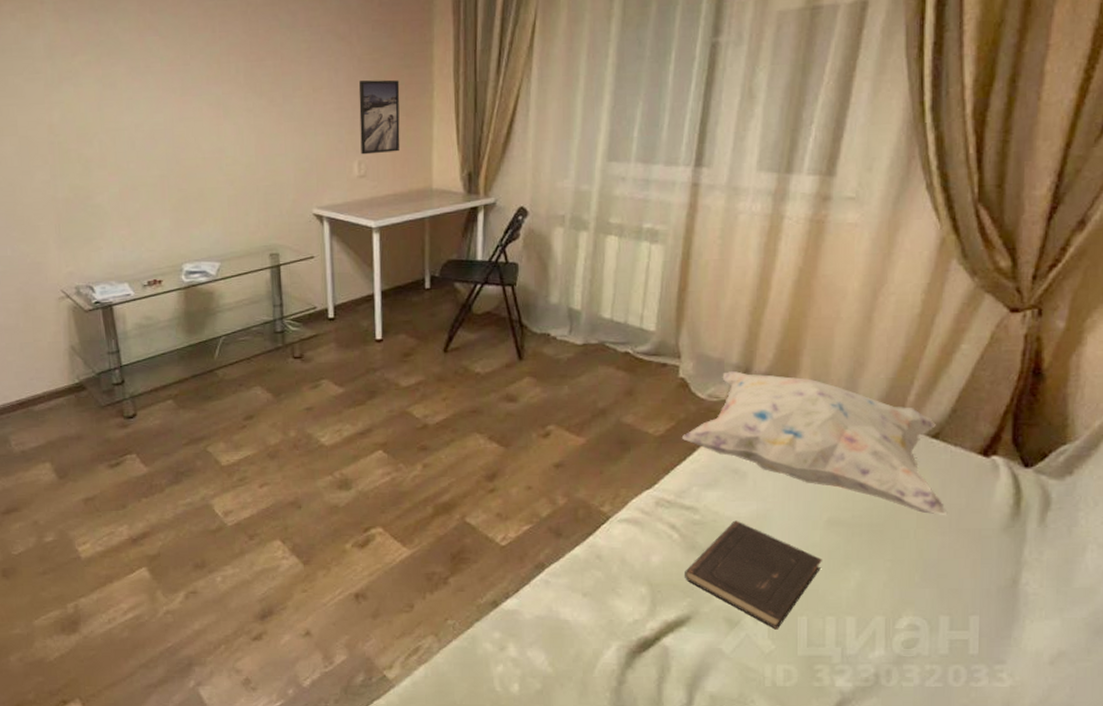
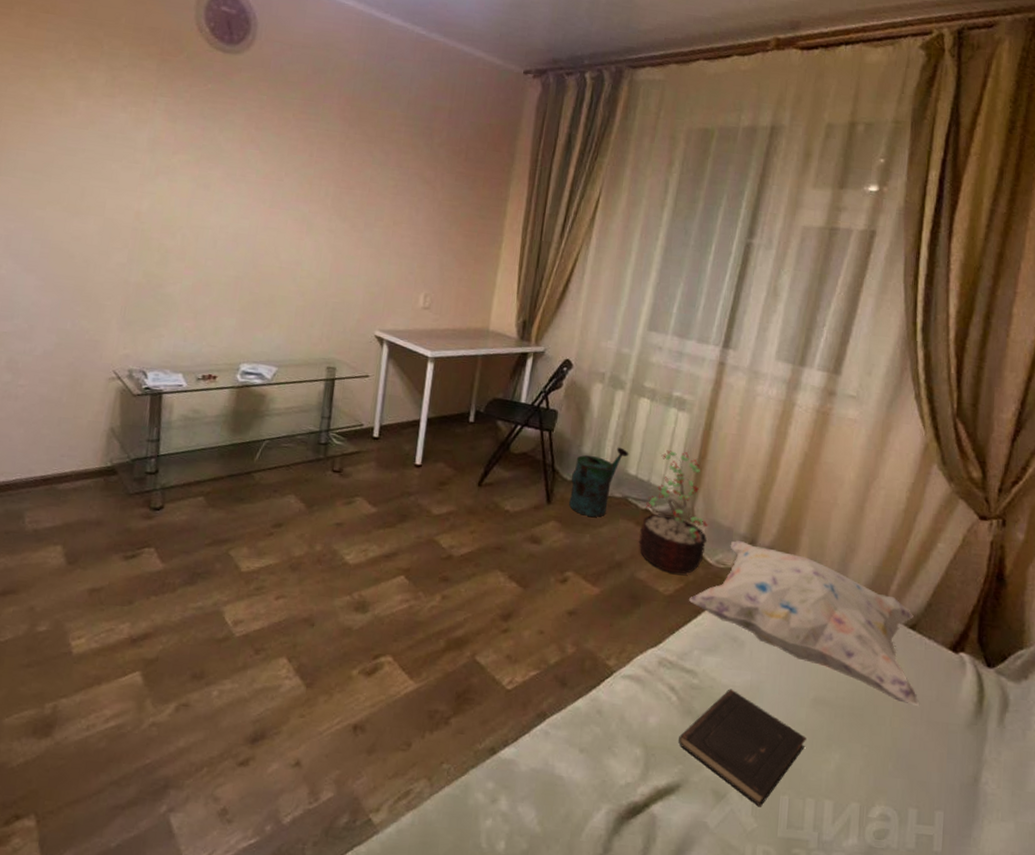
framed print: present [358,79,400,155] -> none [428,221,473,291]
watering can: none [541,292,601,367] -> present [568,447,629,517]
decorative plant: none [621,286,697,413] -> present [638,450,709,574]

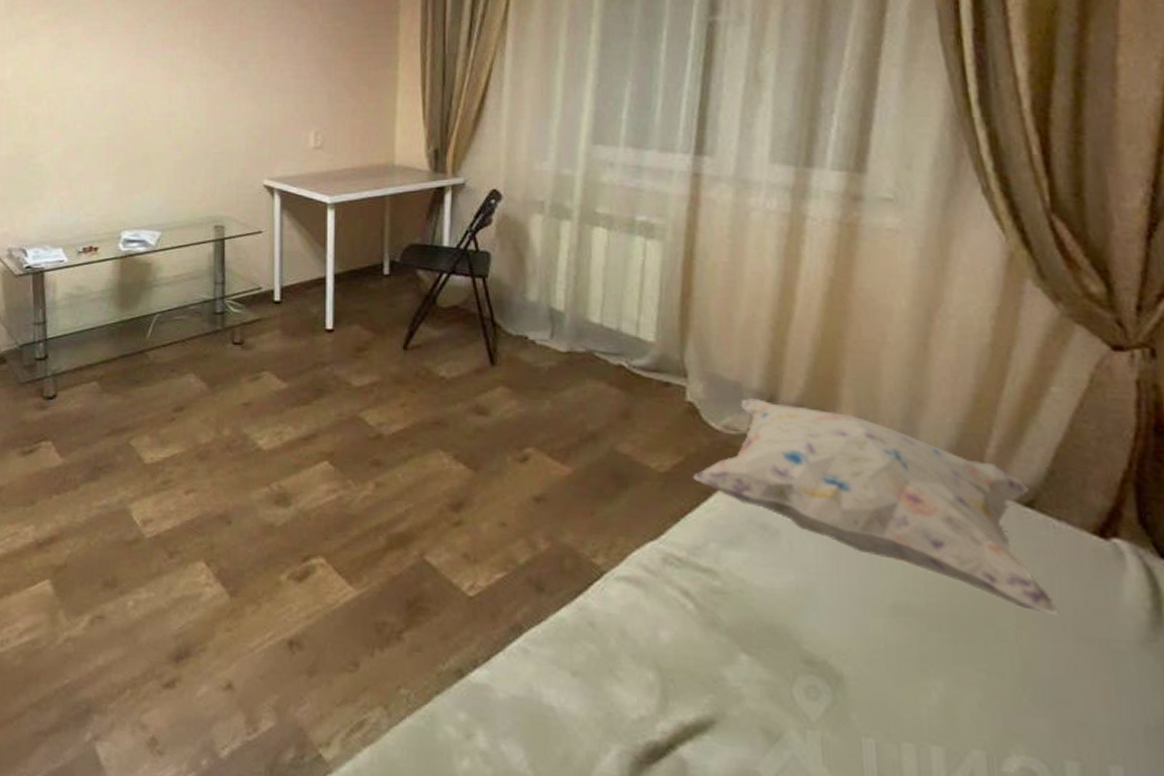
watering can: present [568,447,629,517] -> none [517,290,588,378]
decorative plant: present [638,450,709,574] -> none [614,289,707,445]
hardcover book: present [678,689,806,807] -> none [704,593,889,753]

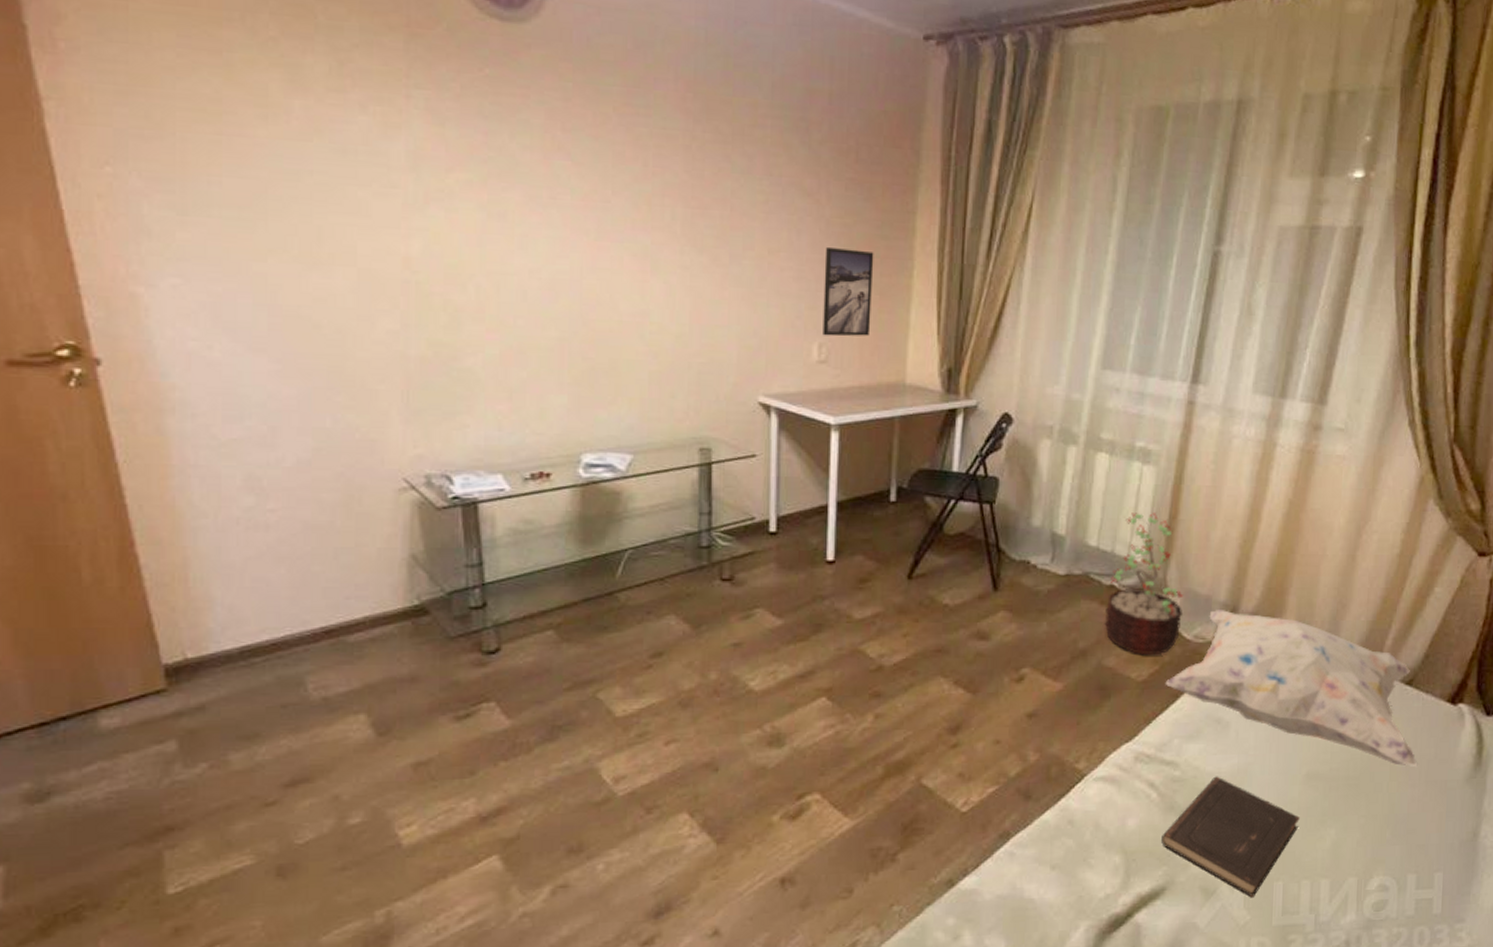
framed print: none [318,48,362,125] -> present [823,246,874,337]
decorative plant: none [614,289,707,445] -> present [1104,513,1184,656]
hardcover book: none [704,593,889,753] -> present [1161,776,1300,898]

